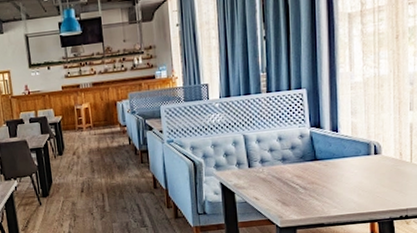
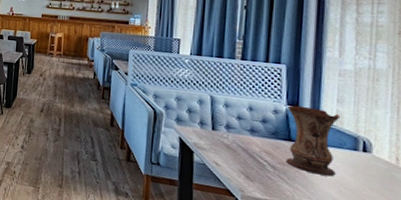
vase: none [311,124,355,185] -> present [287,105,341,177]

